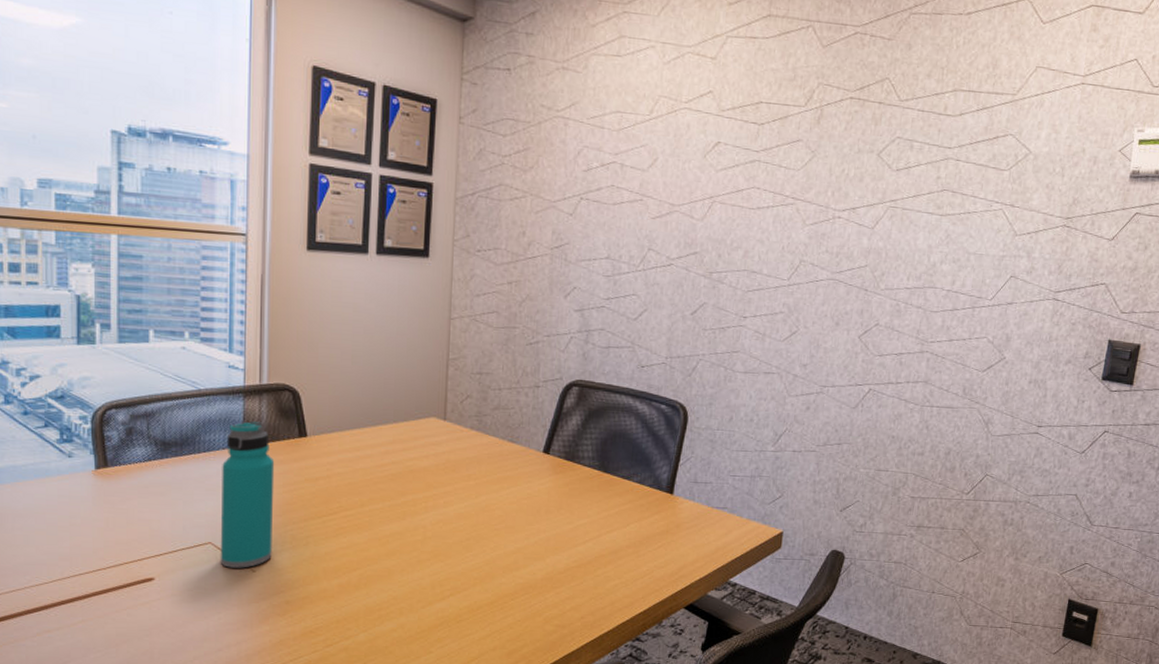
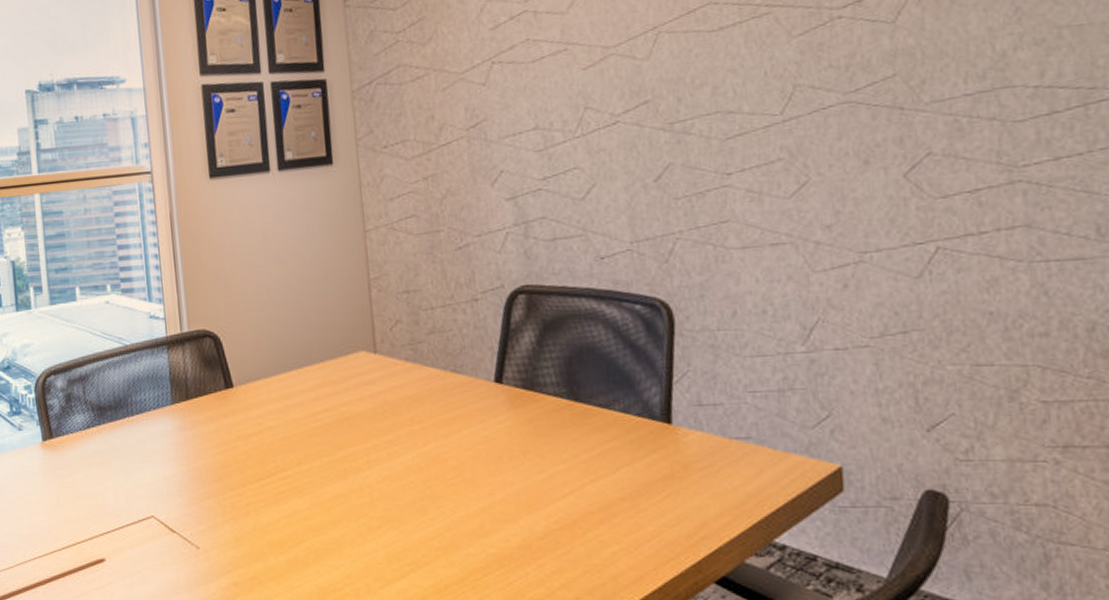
water bottle: present [220,420,275,568] -> none [155,374,214,545]

